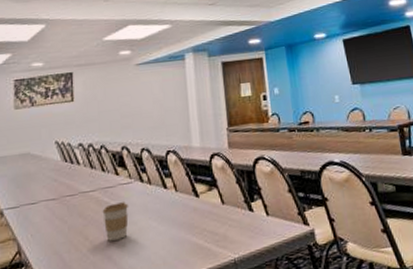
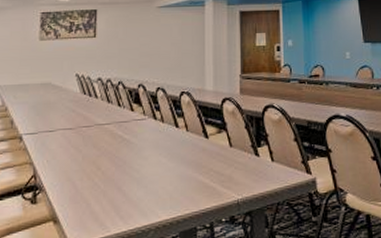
coffee cup: present [102,202,129,241] -> none [115,137,140,173]

